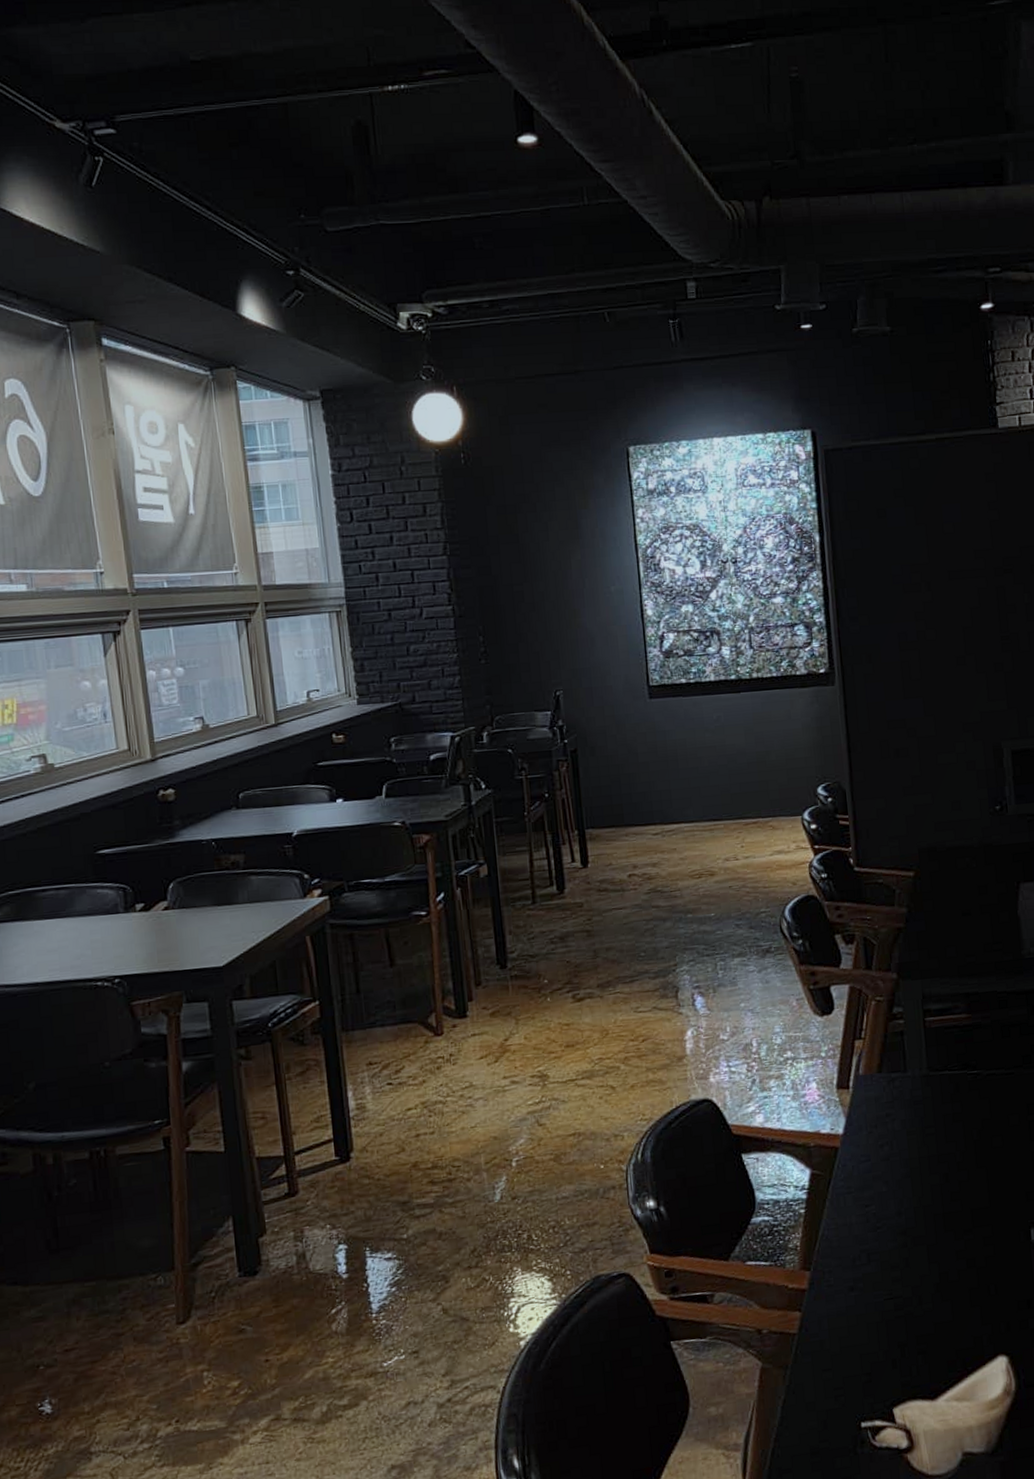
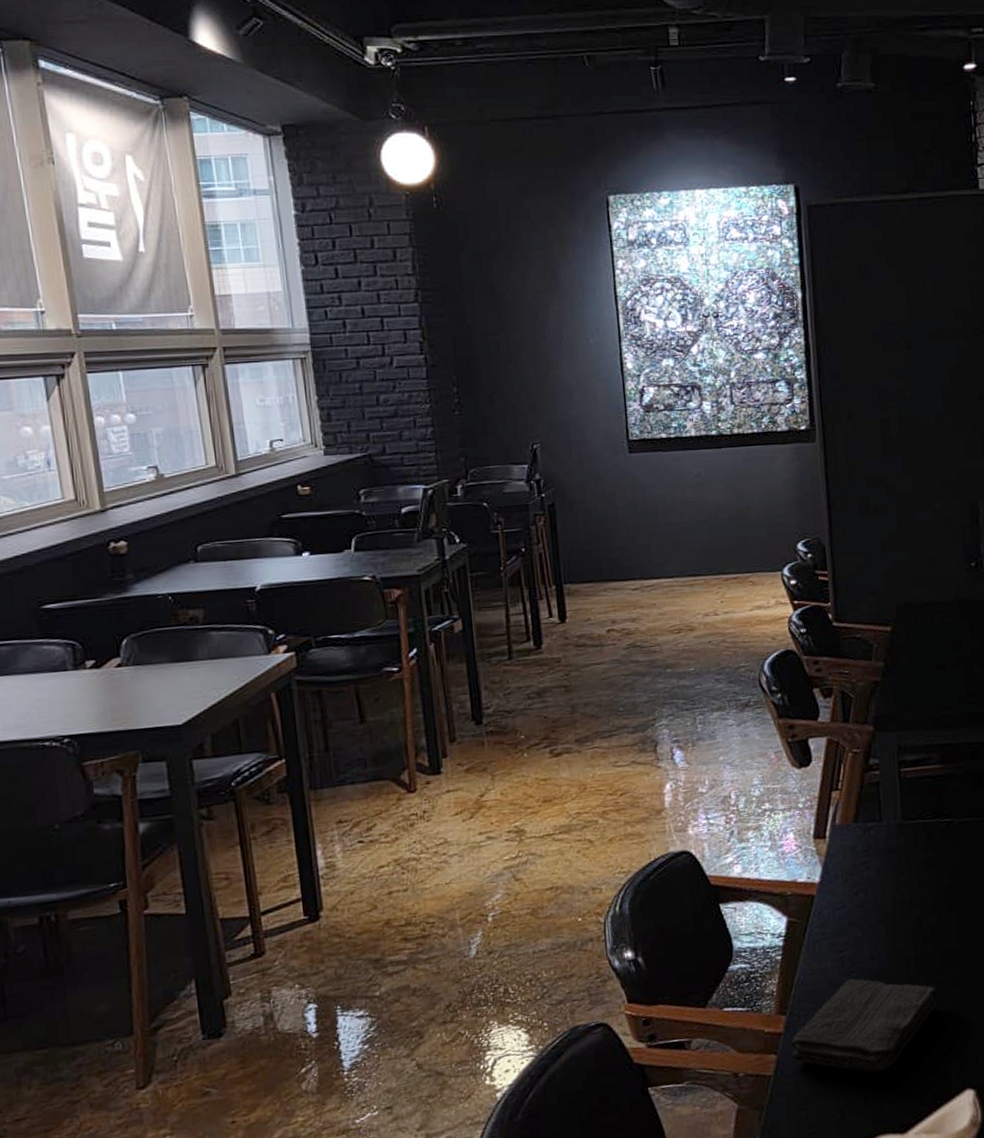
washcloth: none [814,1235,968,1334] -> present [790,979,938,1073]

